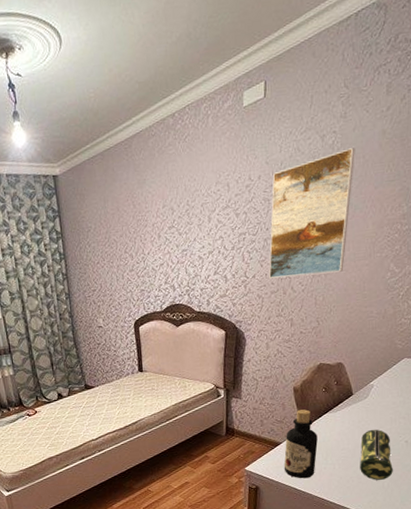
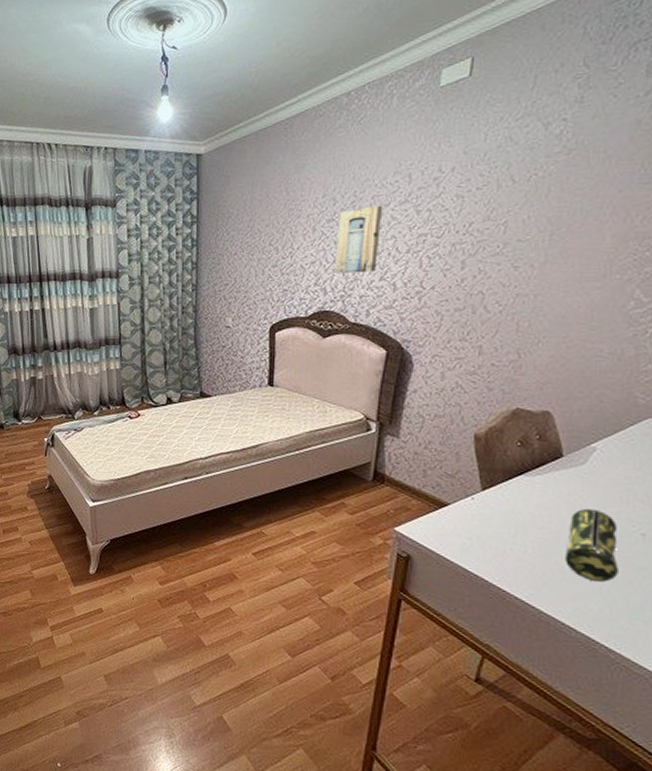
wall art: none [177,211,211,272] -> present [335,205,383,273]
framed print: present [269,148,355,278] -> none [454,140,593,294]
bottle: present [284,409,318,479] -> none [449,465,504,558]

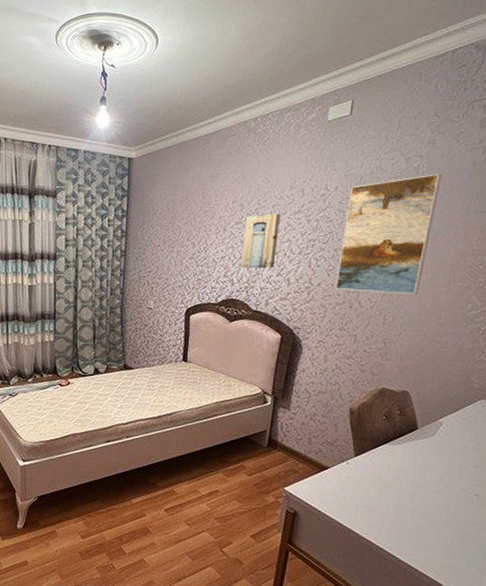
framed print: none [454,140,593,294] -> present [336,174,442,295]
pencil case: present [565,508,618,582] -> none [419,472,459,535]

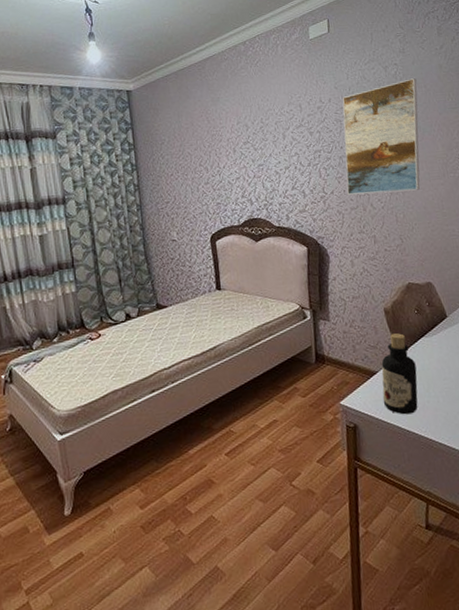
wall art: present [241,213,281,269] -> none [253,129,288,186]
bottle: none [329,434,372,515] -> present [381,333,418,415]

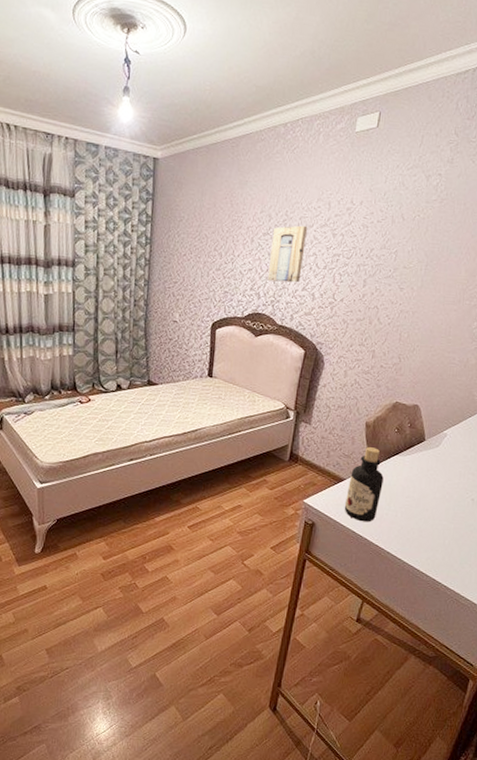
wall art: none [253,129,288,186] -> present [267,225,308,283]
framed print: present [342,78,420,195] -> none [357,193,458,312]

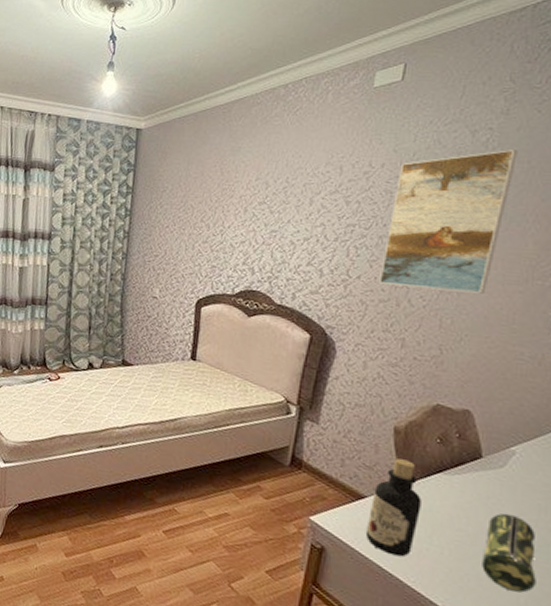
wall art: present [267,225,308,283] -> none [263,193,314,257]
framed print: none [357,193,458,312] -> present [379,149,518,294]
pencil case: none [422,480,457,537] -> present [482,513,536,593]

